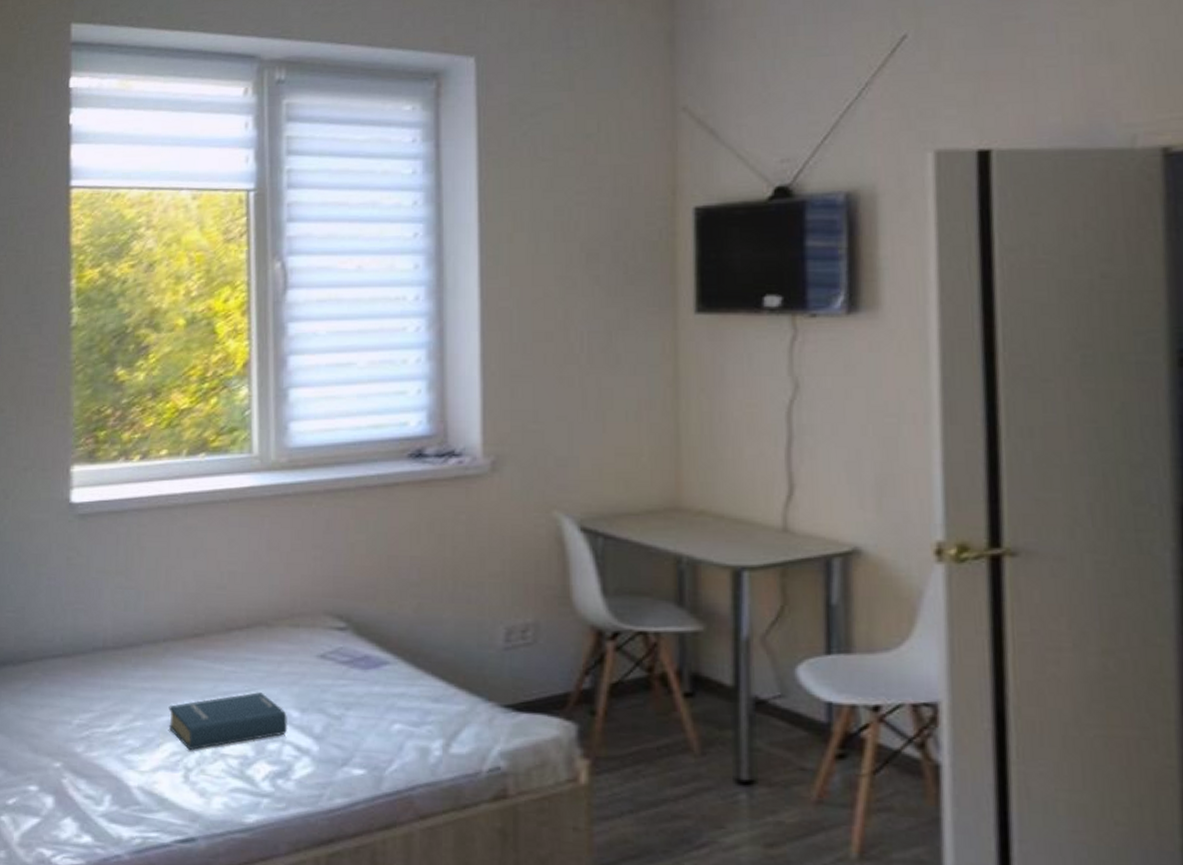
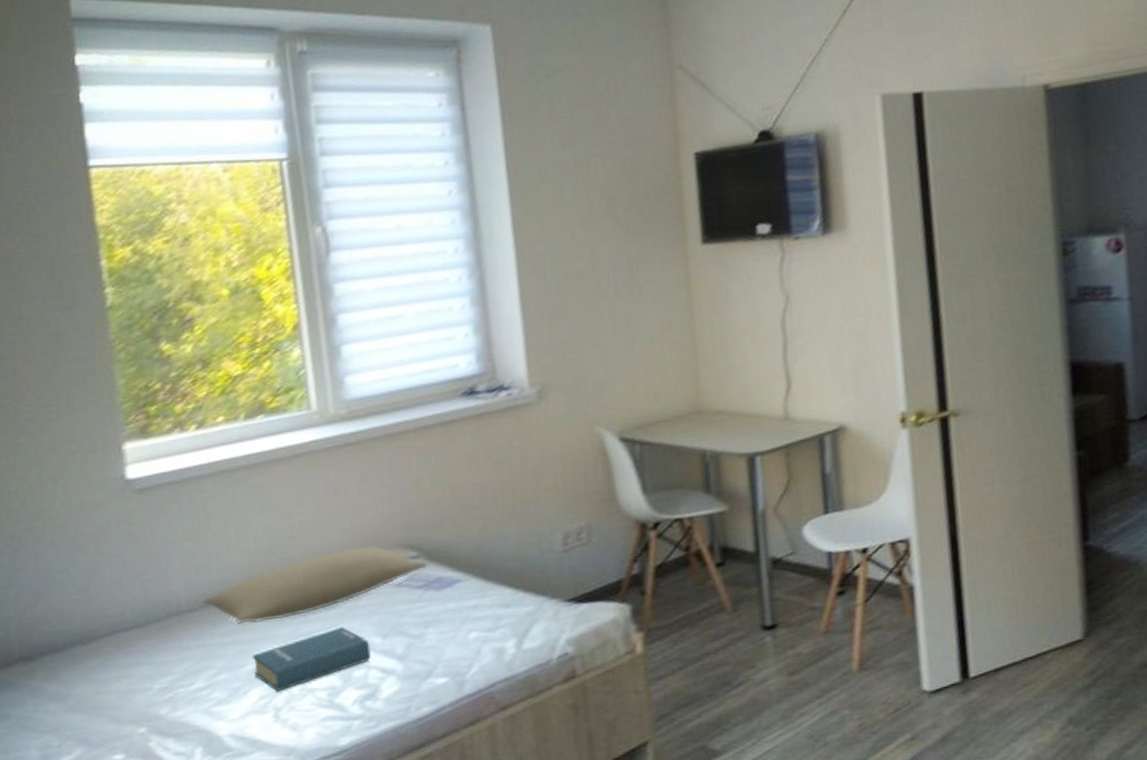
pillow: none [128,606,356,674] -> present [202,544,429,625]

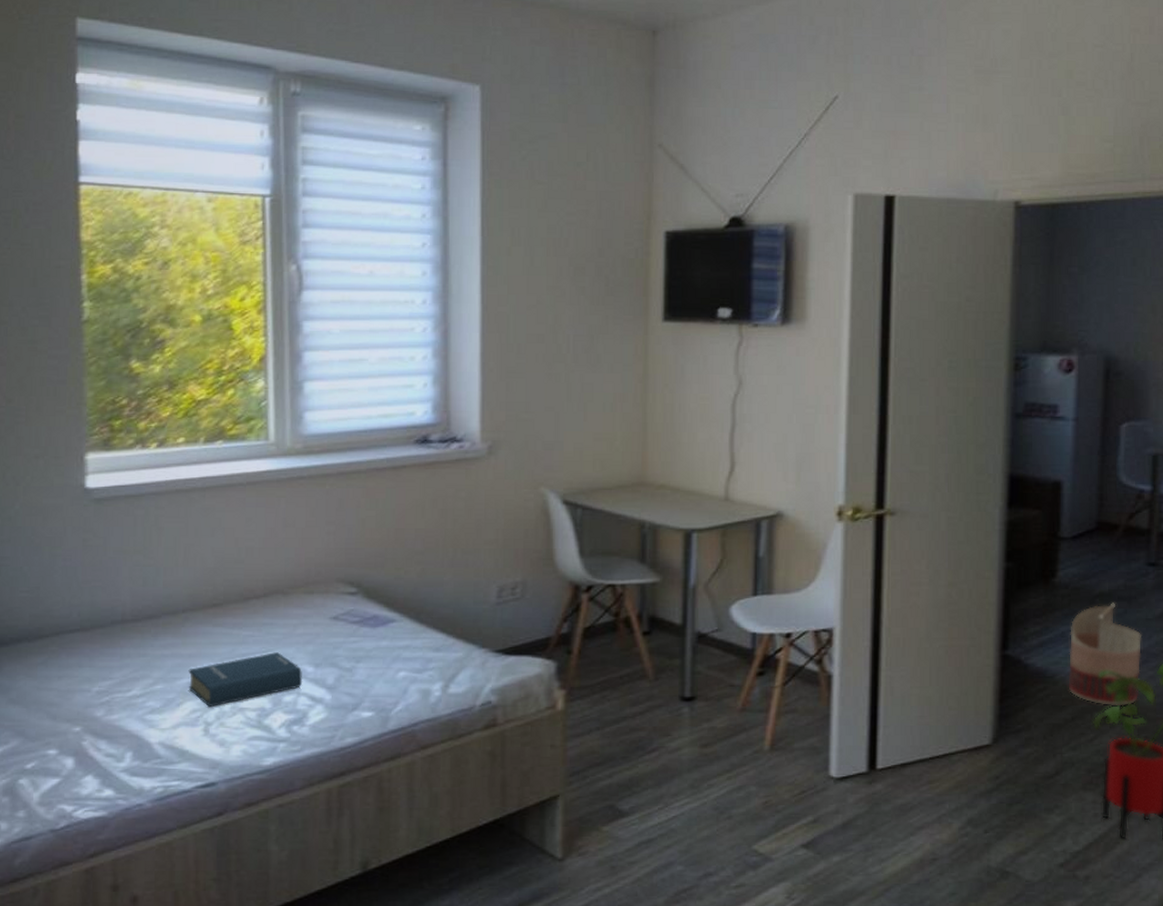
pillow: present [202,544,429,625] -> none [147,576,366,640]

